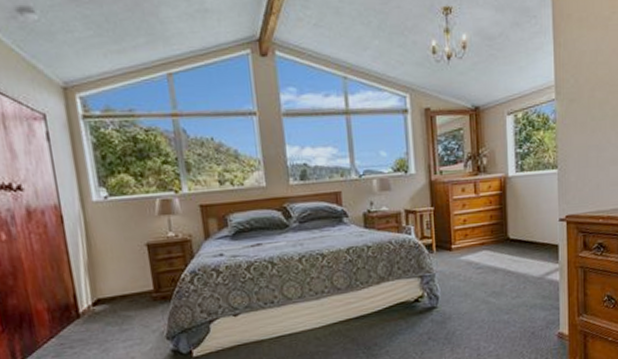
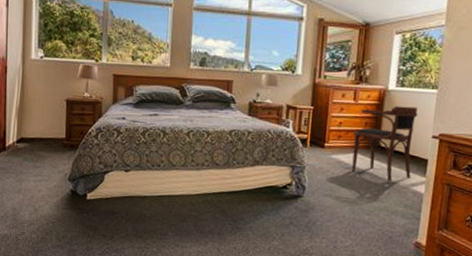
armchair: none [479,191,544,275] -> present [351,106,418,182]

